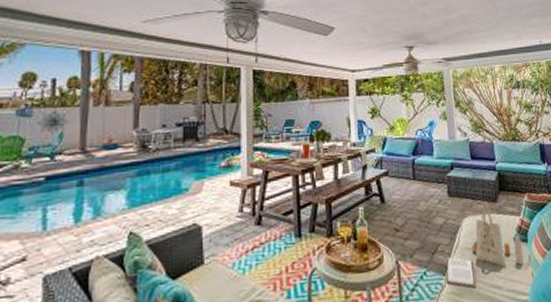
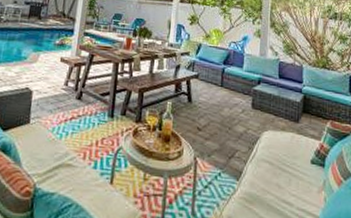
book: present [446,257,476,288] -> none [238,165,268,199]
tote bag: present [471,202,524,269] -> none [267,121,318,188]

